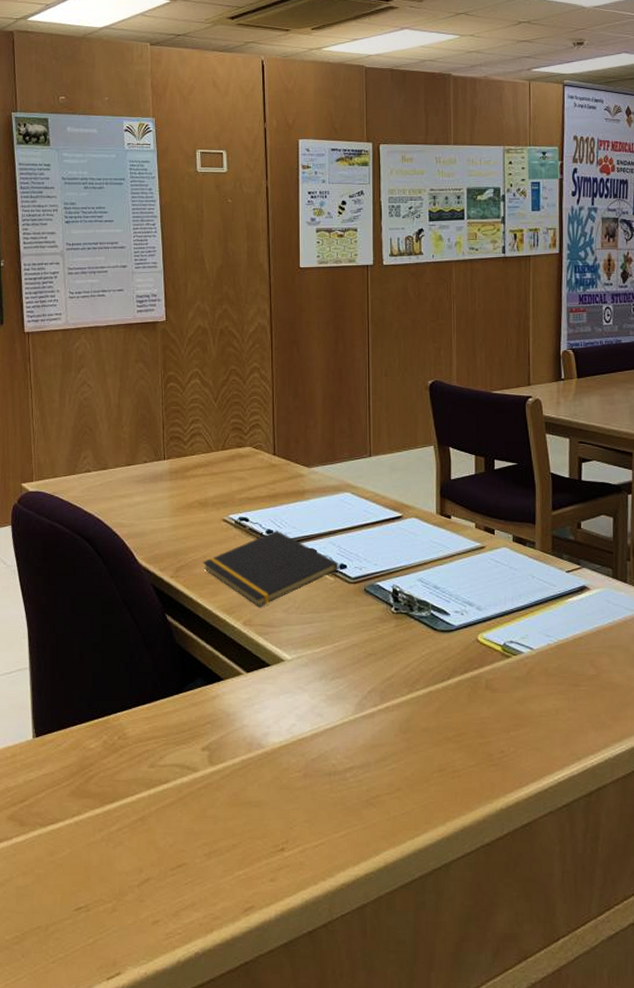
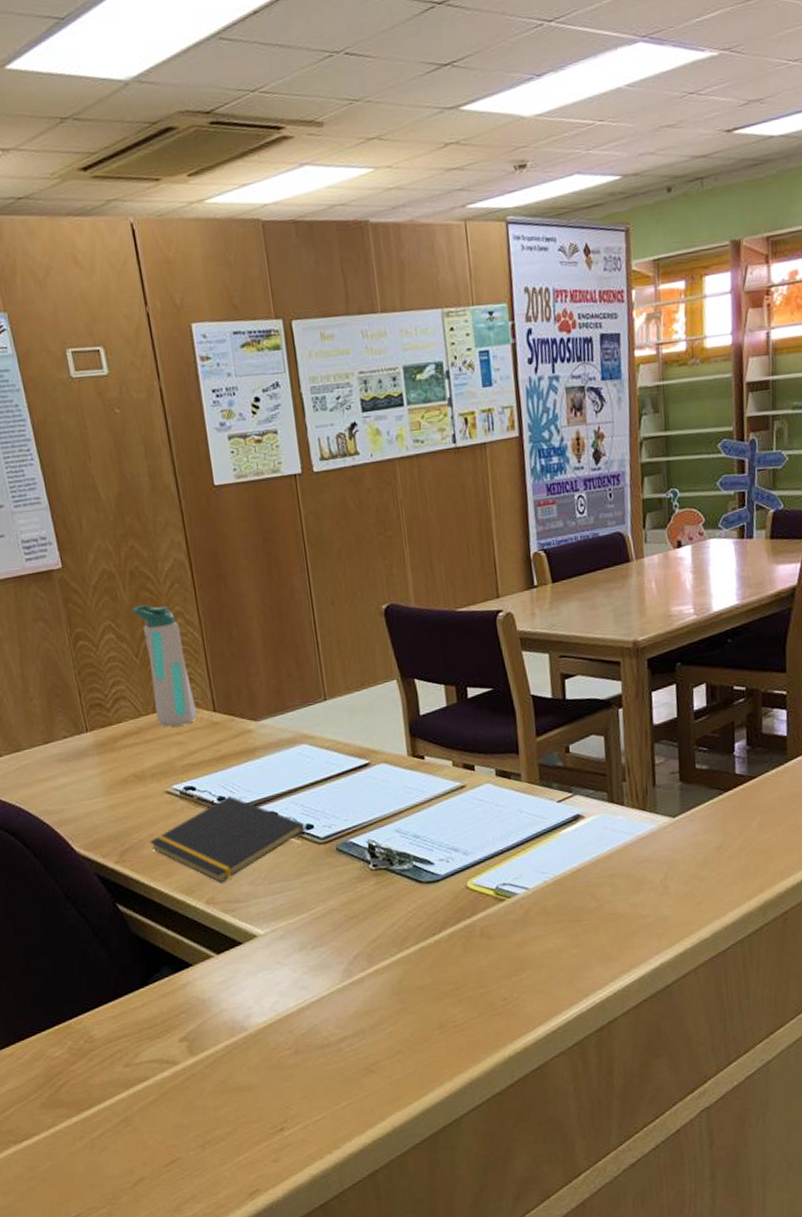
water bottle: none [217,358,259,464] -> present [131,605,197,727]

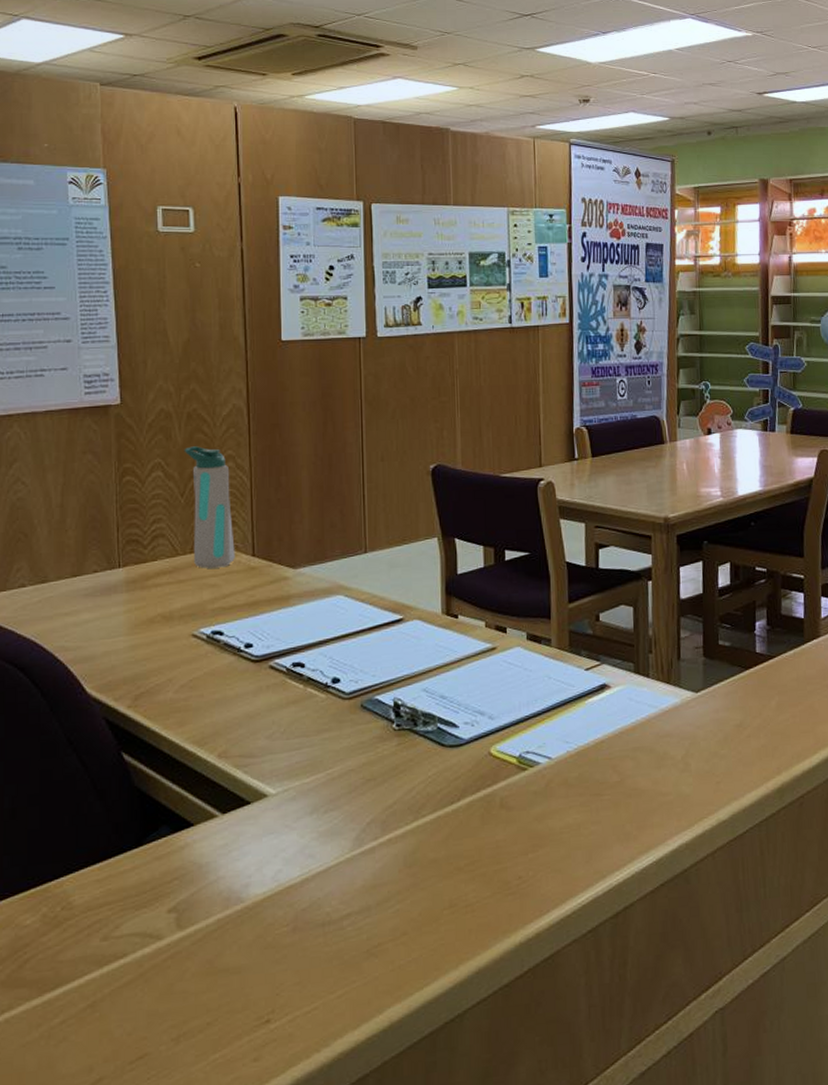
notepad: present [149,795,306,883] -> none [166,643,332,736]

